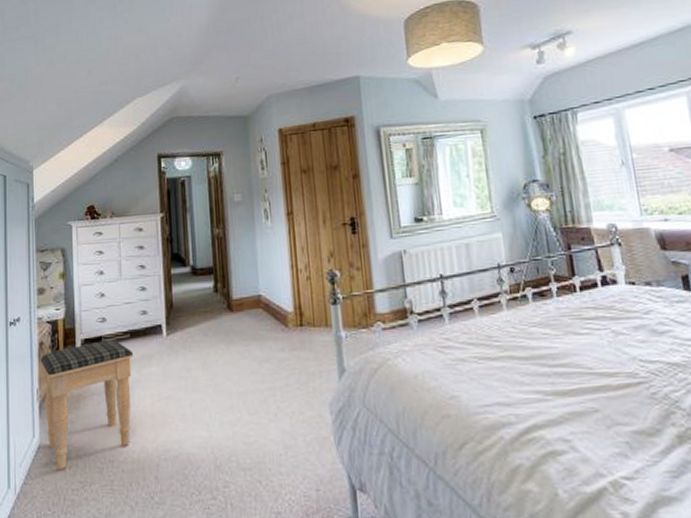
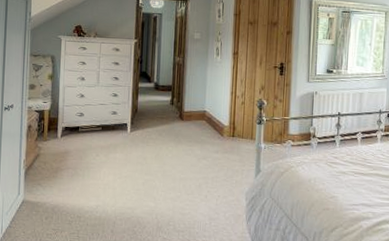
footstool: present [40,338,134,469] -> none [28,129,103,219]

